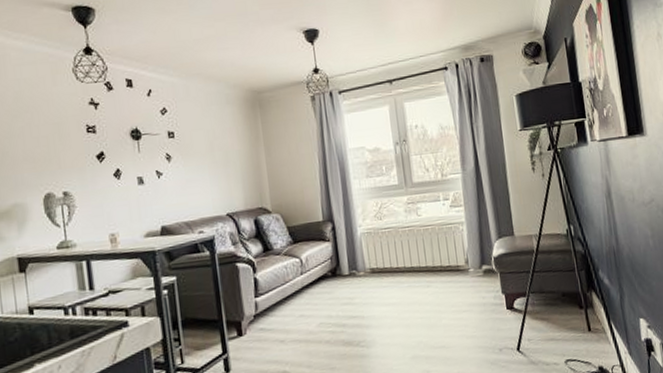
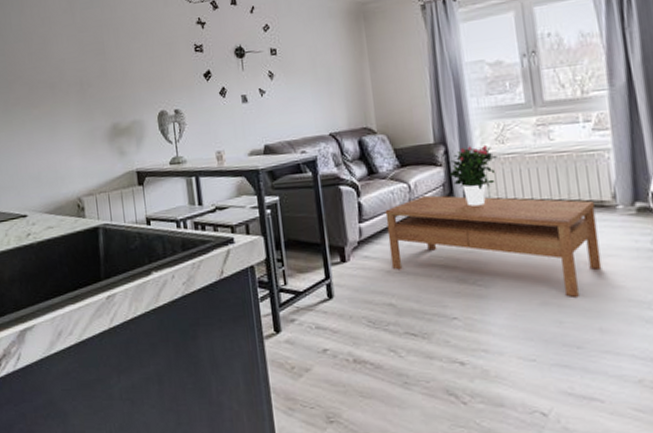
coffee table: none [279,266,459,349] -> present [385,195,602,297]
potted flower: none [336,221,376,276] -> present [449,144,497,207]

